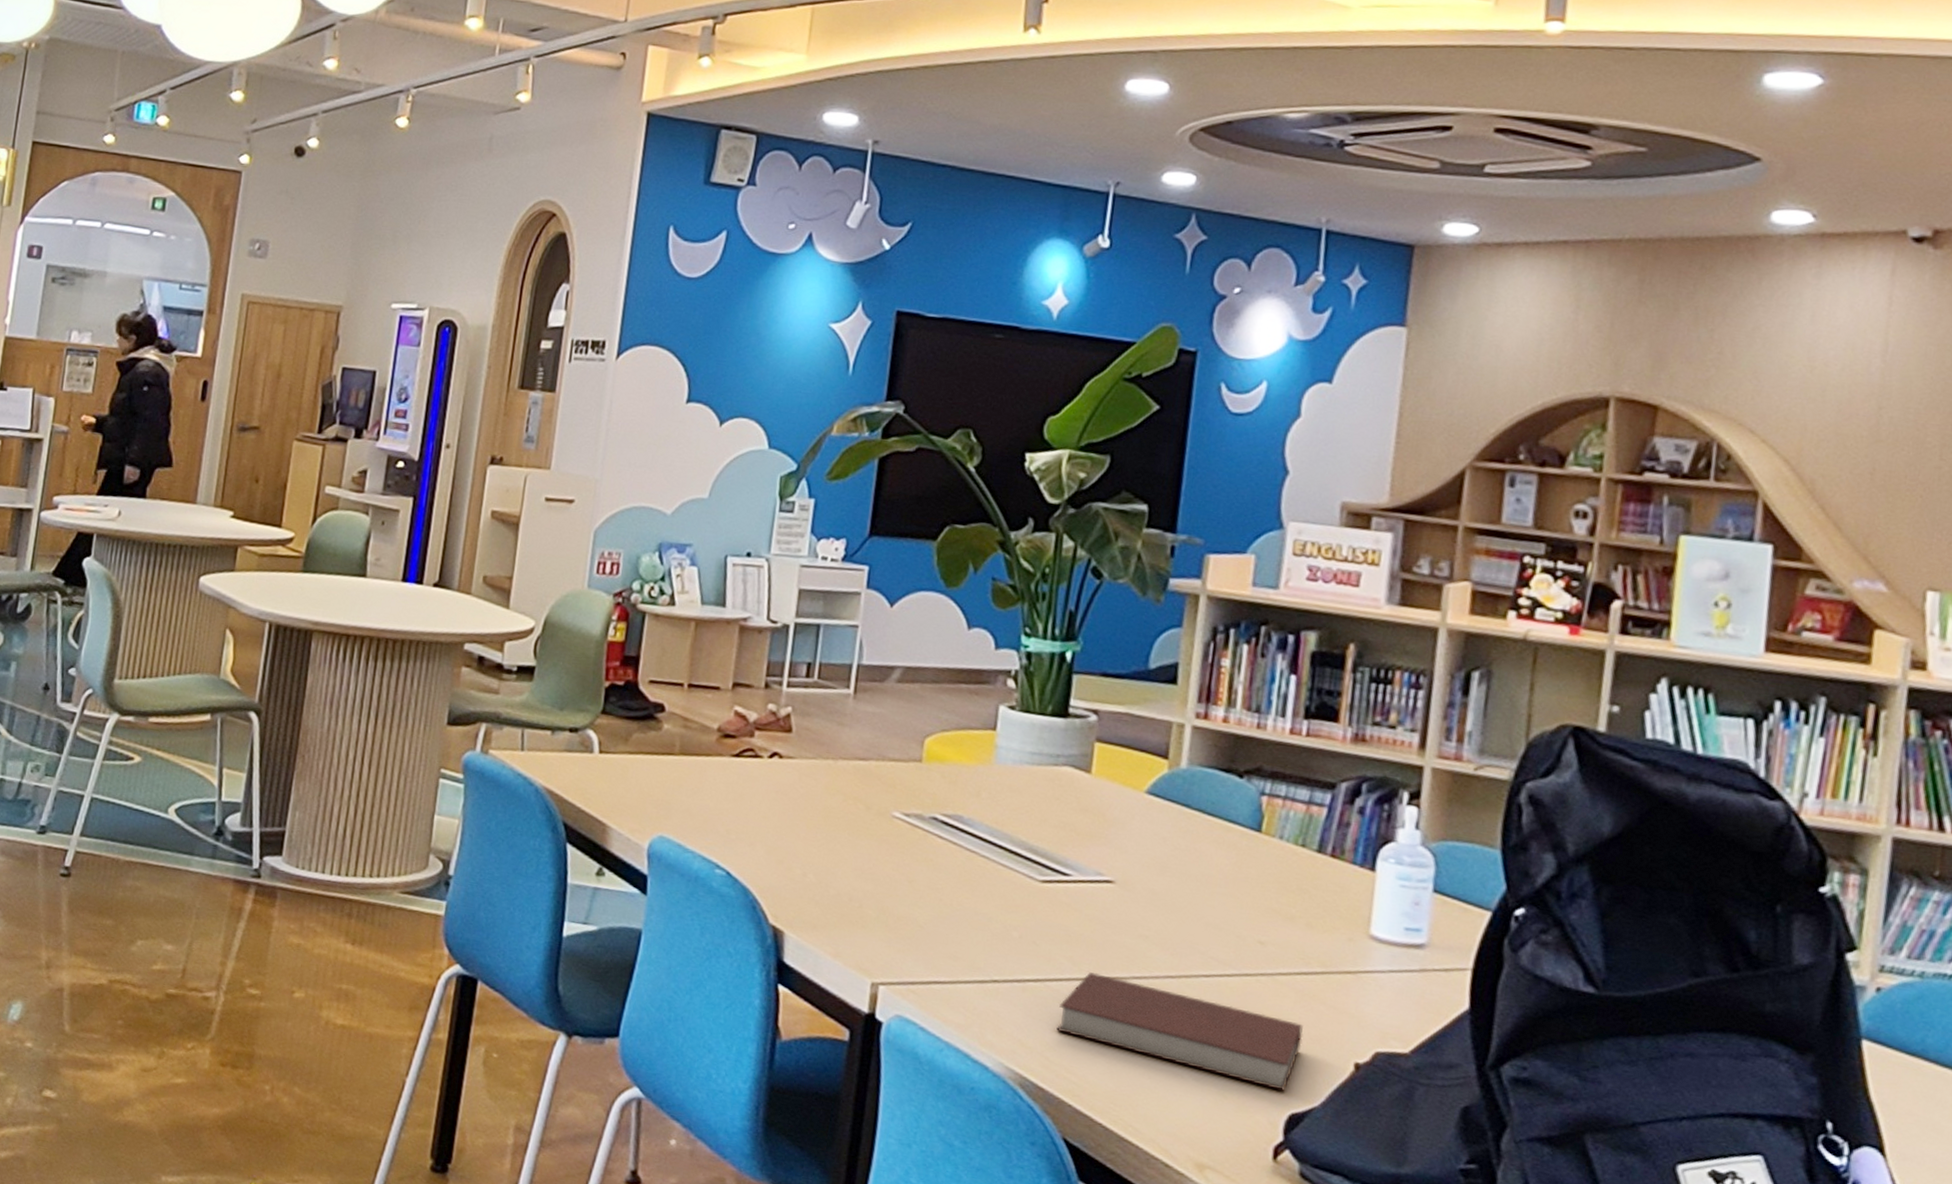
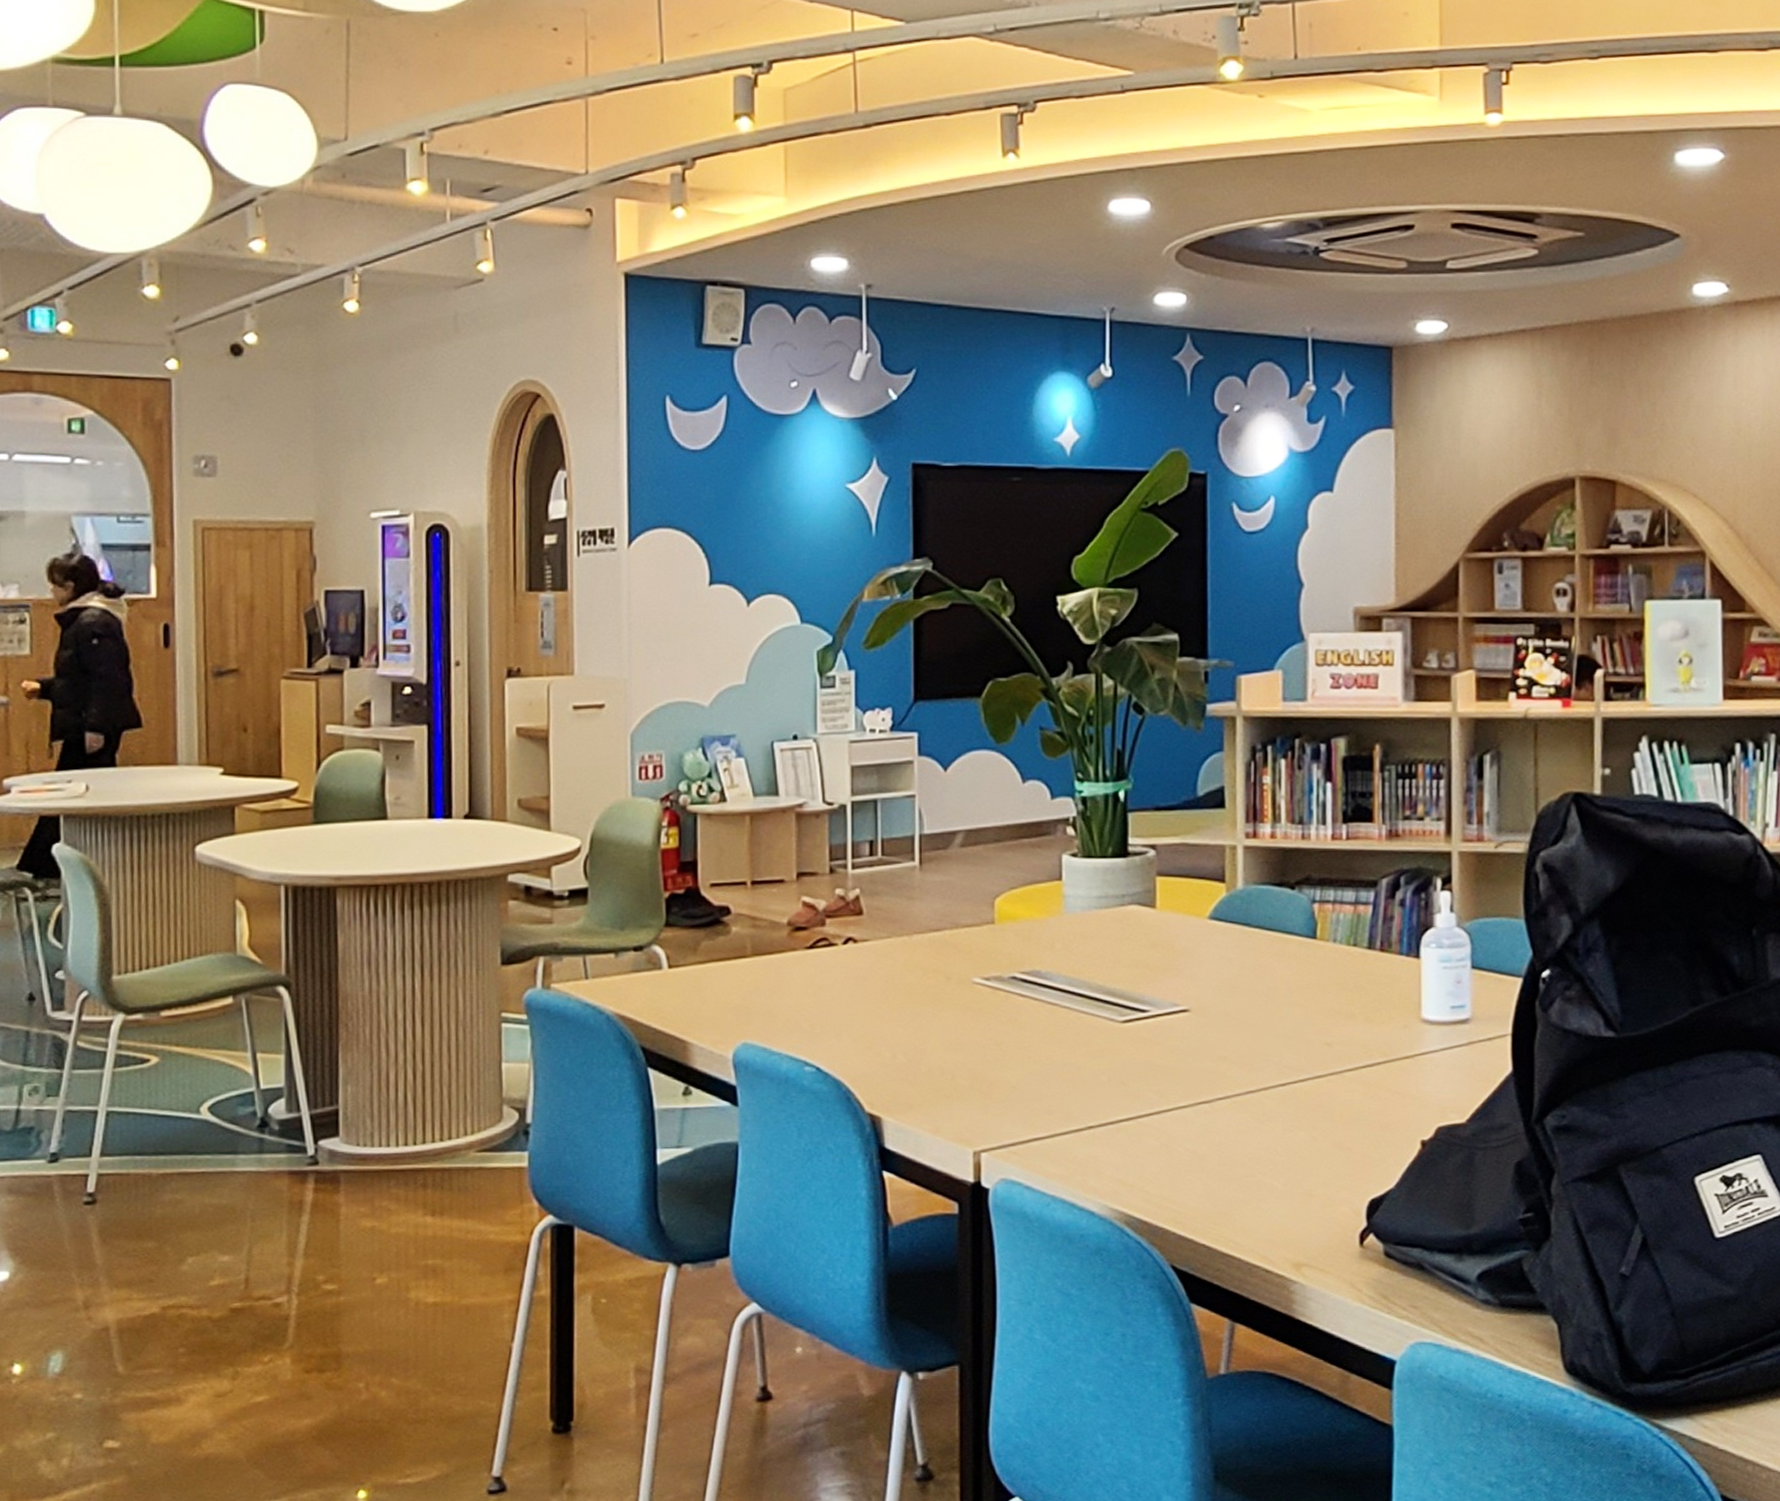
notebook: present [1056,972,1303,1091] -> none [1153,1102,1374,1180]

